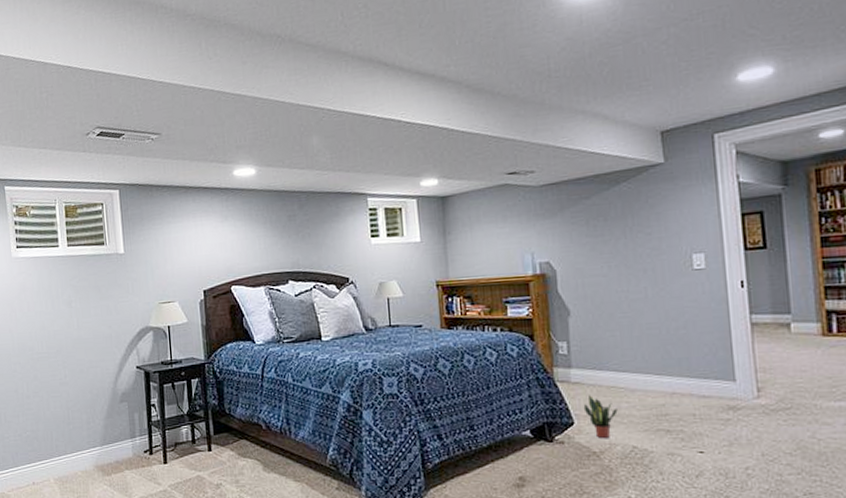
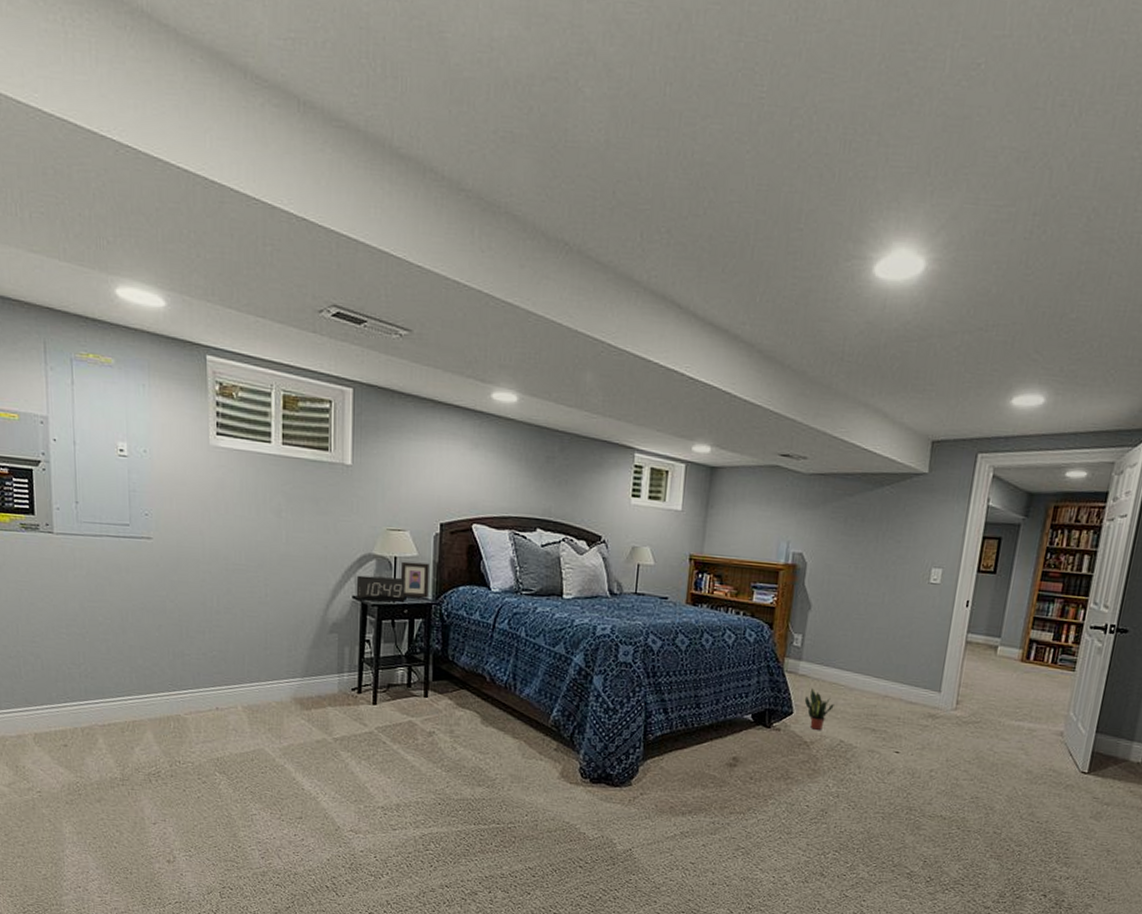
alarm clock: none [138,344,181,369] -> present [356,575,406,603]
picture frame: none [174,327,201,362] -> present [400,561,430,598]

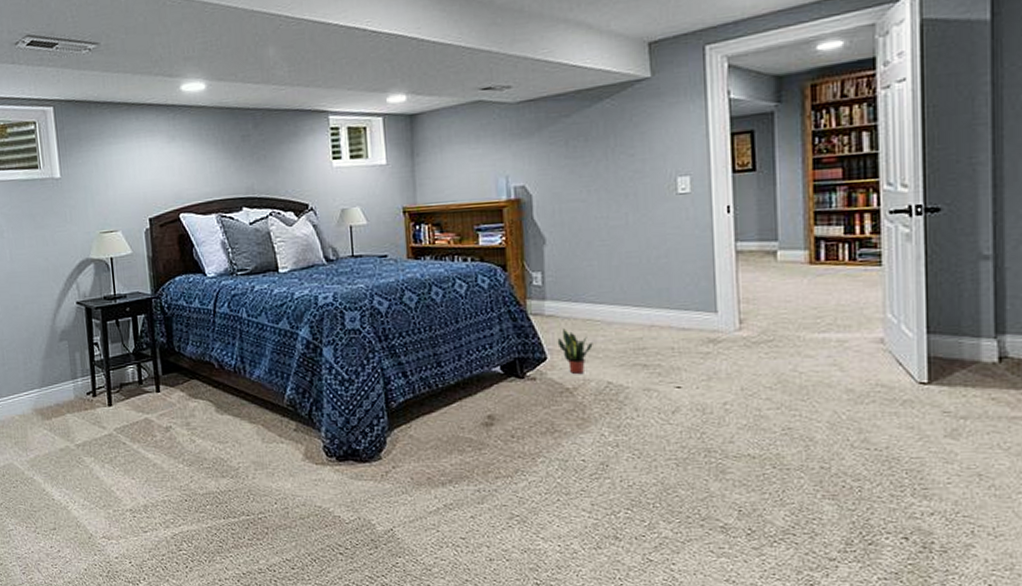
alarm clock: present [356,575,406,603] -> none [78,278,126,305]
picture frame: present [400,561,430,598] -> none [118,259,147,296]

